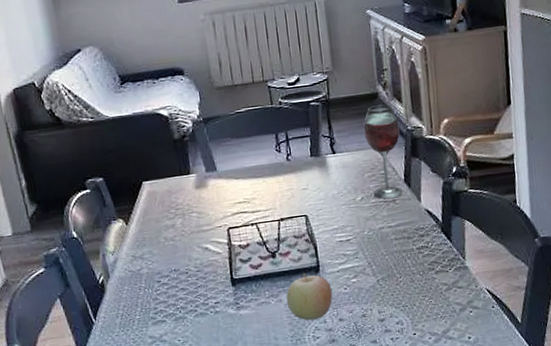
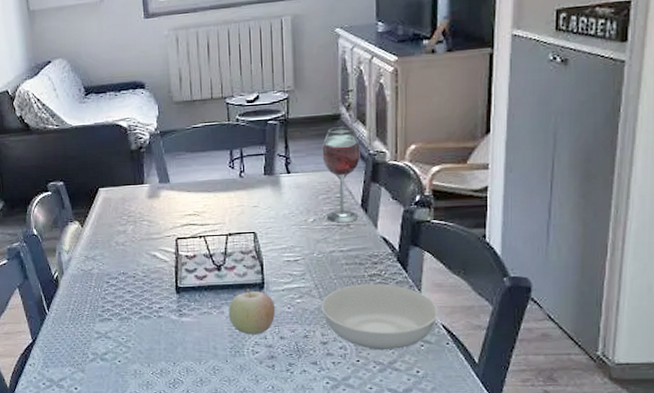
bowl: none [375,255,483,321] -> present [321,283,438,351]

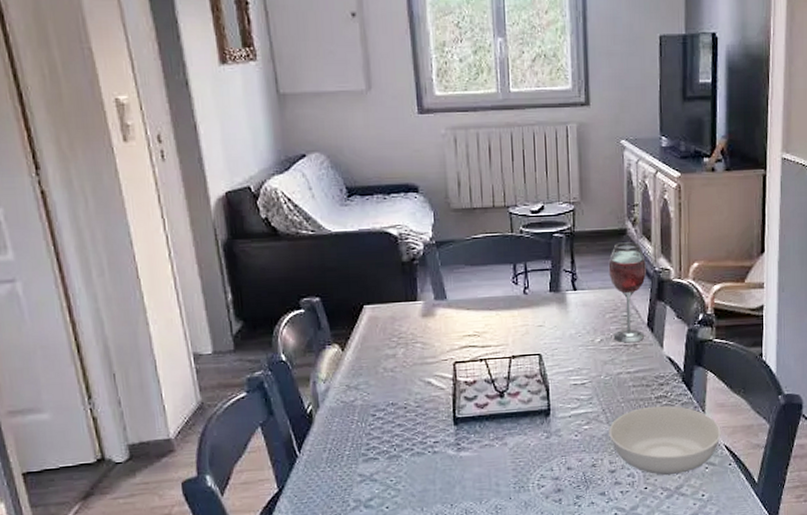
fruit: present [228,288,276,335] -> none [511,416,562,467]

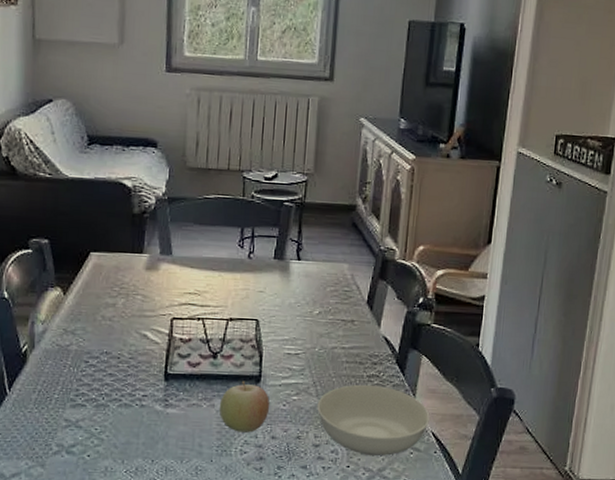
fruit: none [511,416,562,467] -> present [219,380,270,433]
wineglass: present [608,242,646,343] -> none [332,218,372,319]

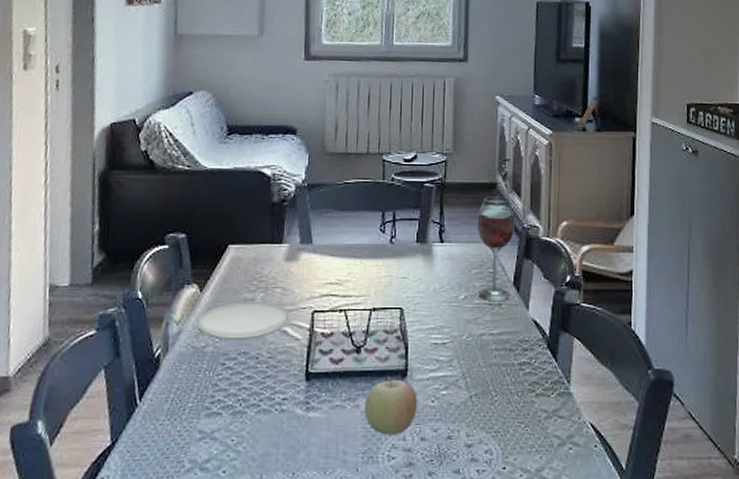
plate: none [61,306,150,341] -> present [197,302,290,339]
bowl: present [317,384,430,457] -> none [467,373,587,455]
wineglass: none [332,218,372,319] -> present [477,196,515,302]

